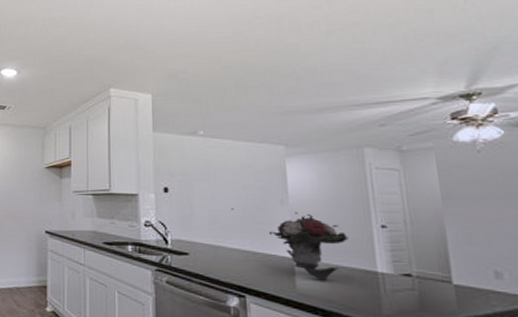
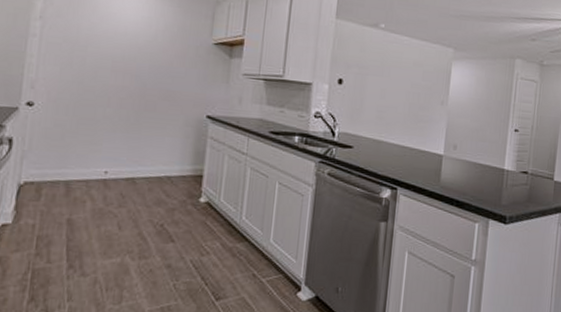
flower arrangement: present [231,207,349,283] -> none [398,104,489,177]

